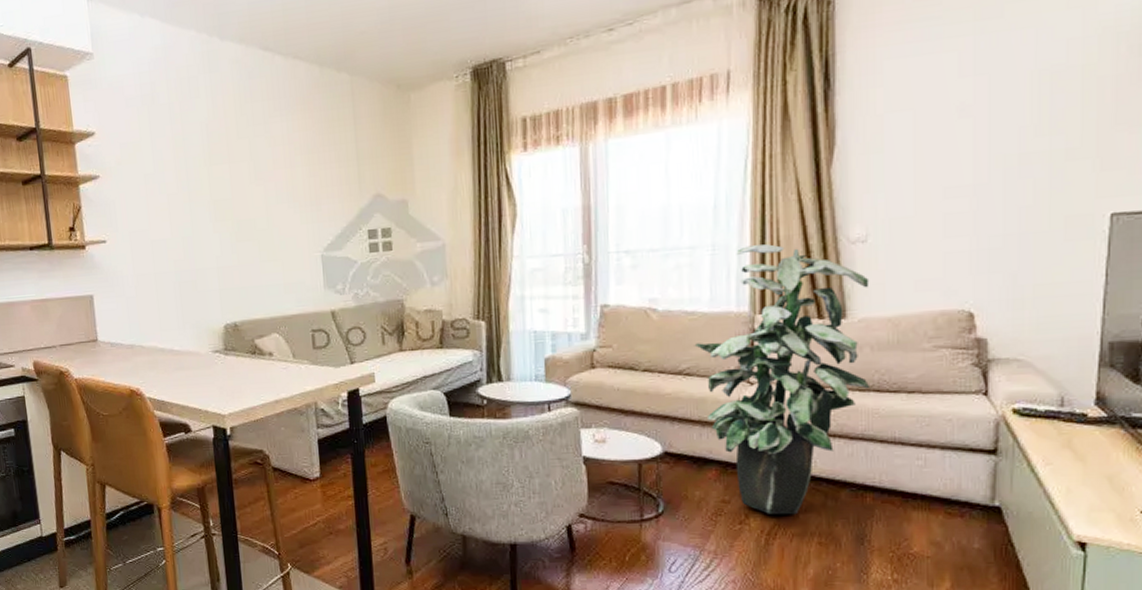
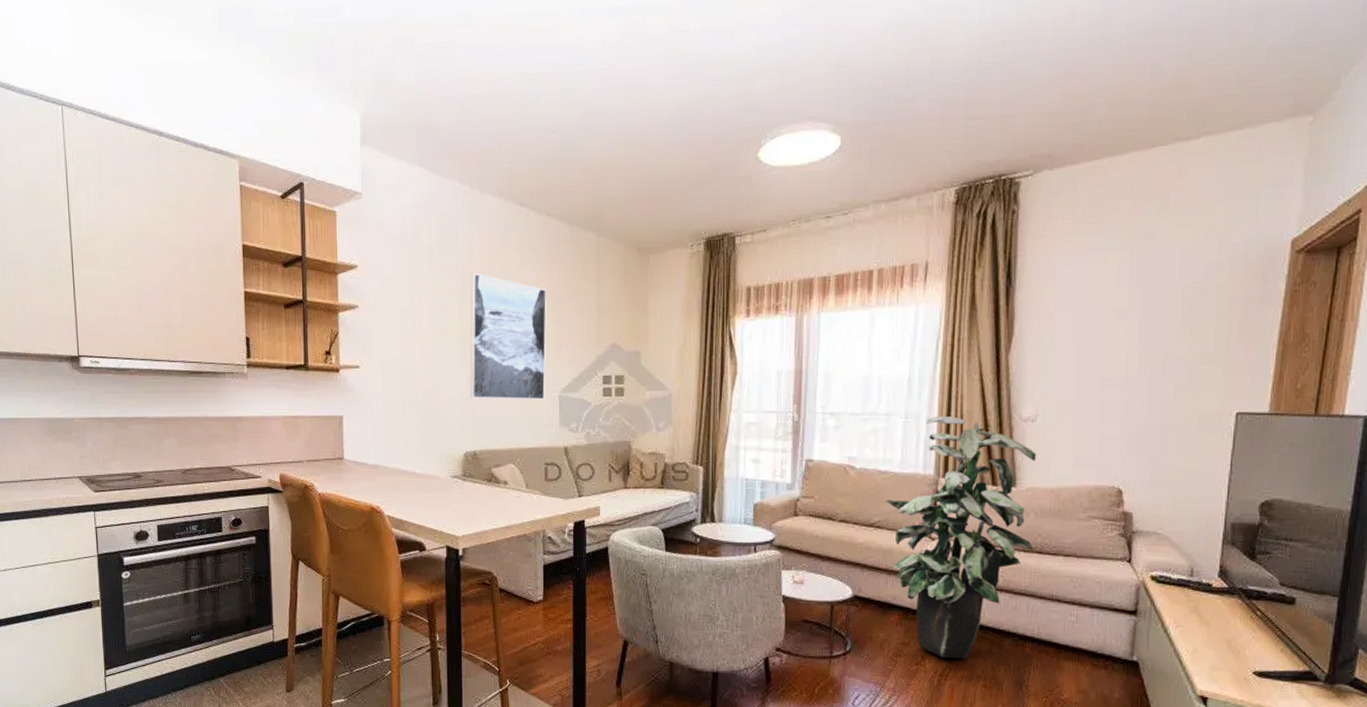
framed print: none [216,129,306,266] -> present [470,273,547,400]

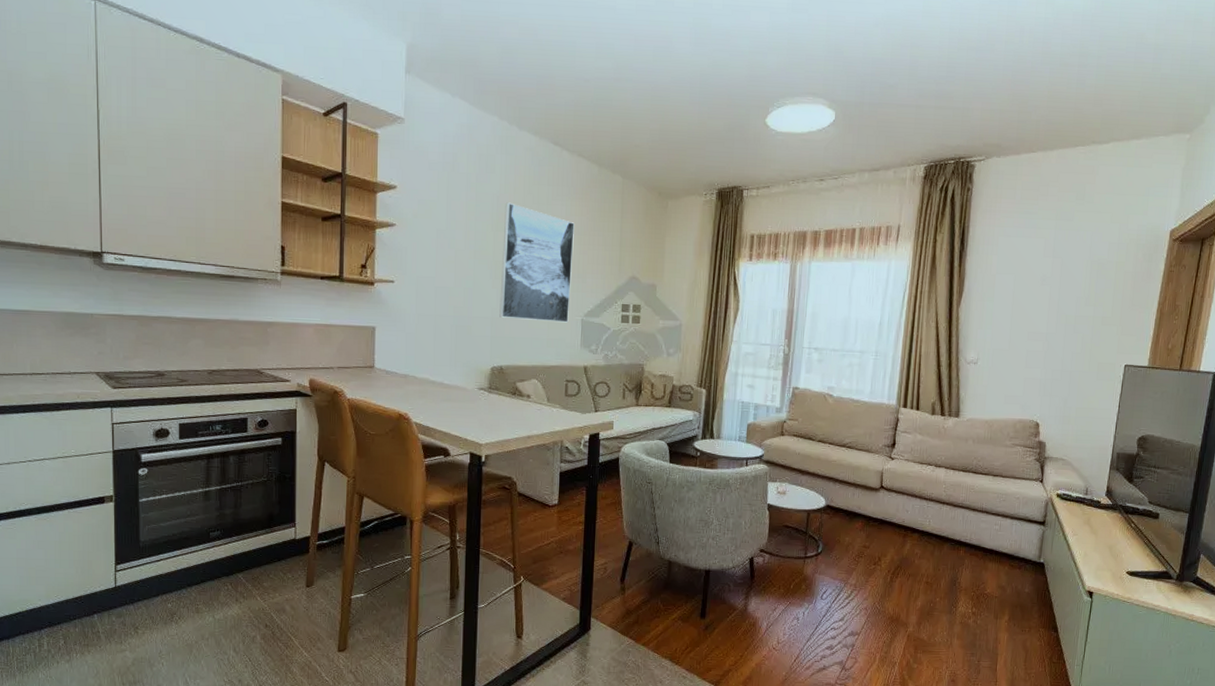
indoor plant: present [885,417,1037,659] -> none [856,356,977,560]

